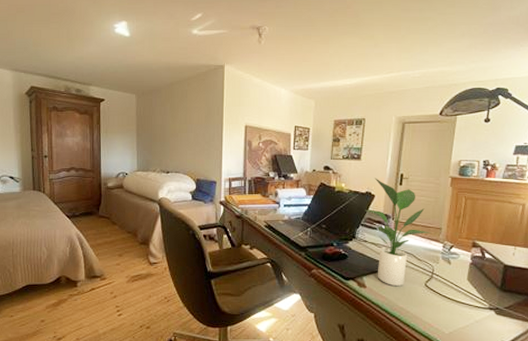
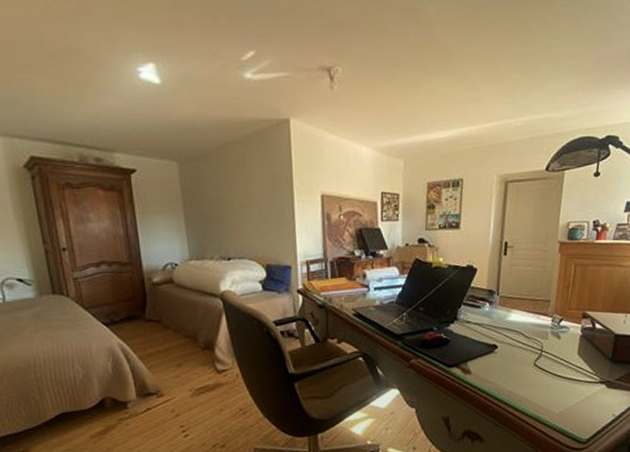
potted plant: present [365,178,432,287] -> none [467,248,540,369]

